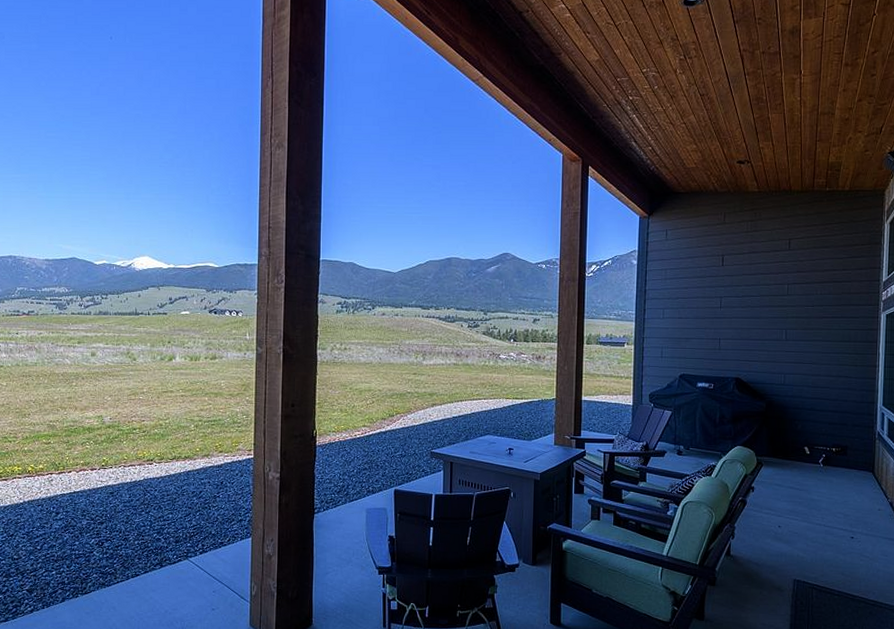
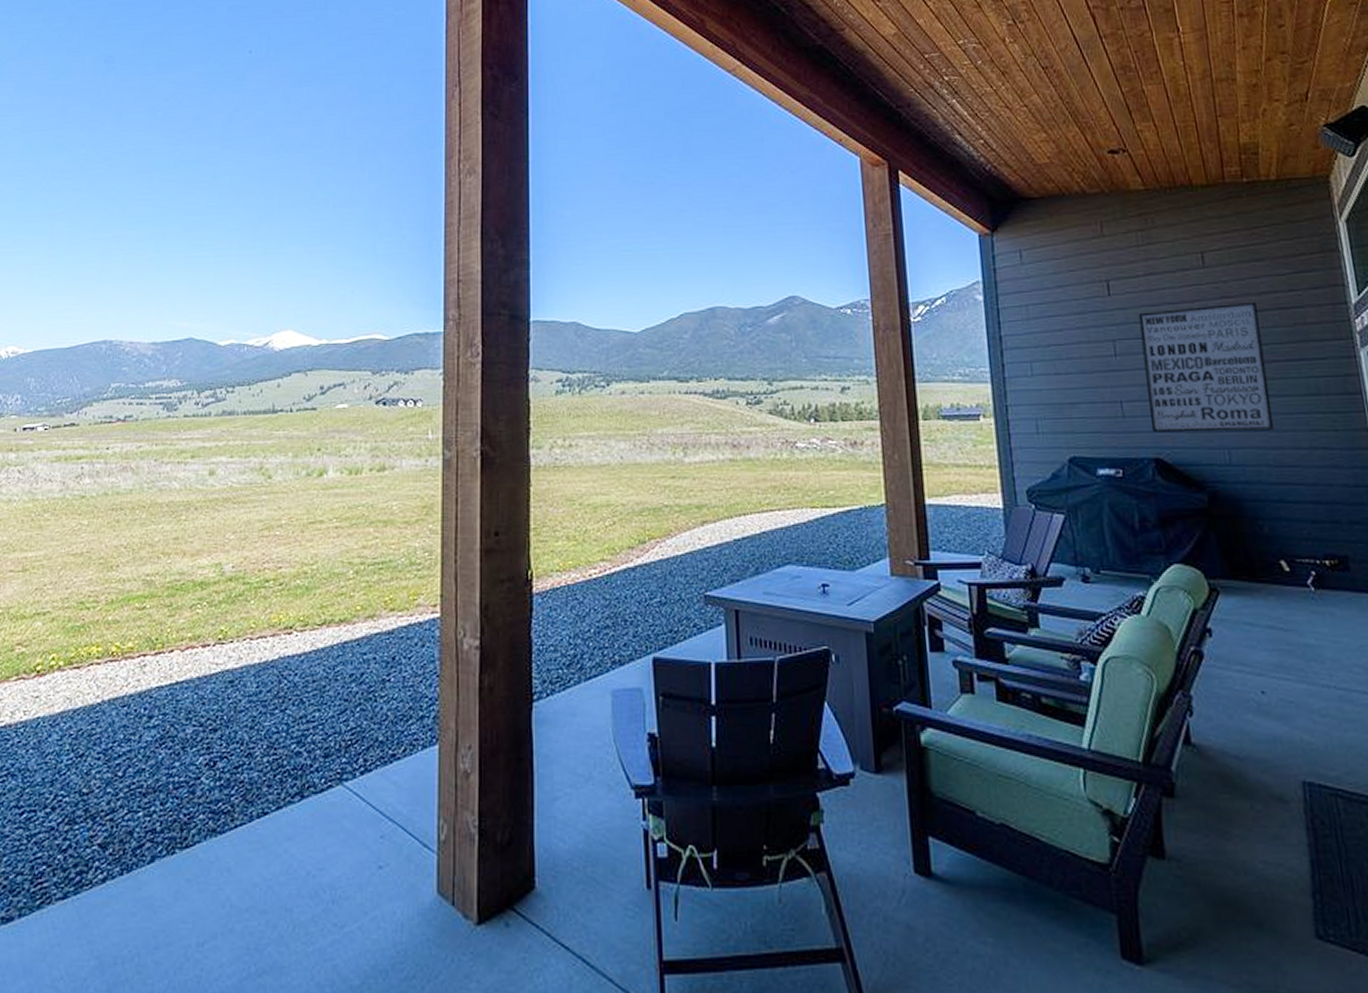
wall art: none [736,276,819,363] -> present [1138,301,1275,433]

